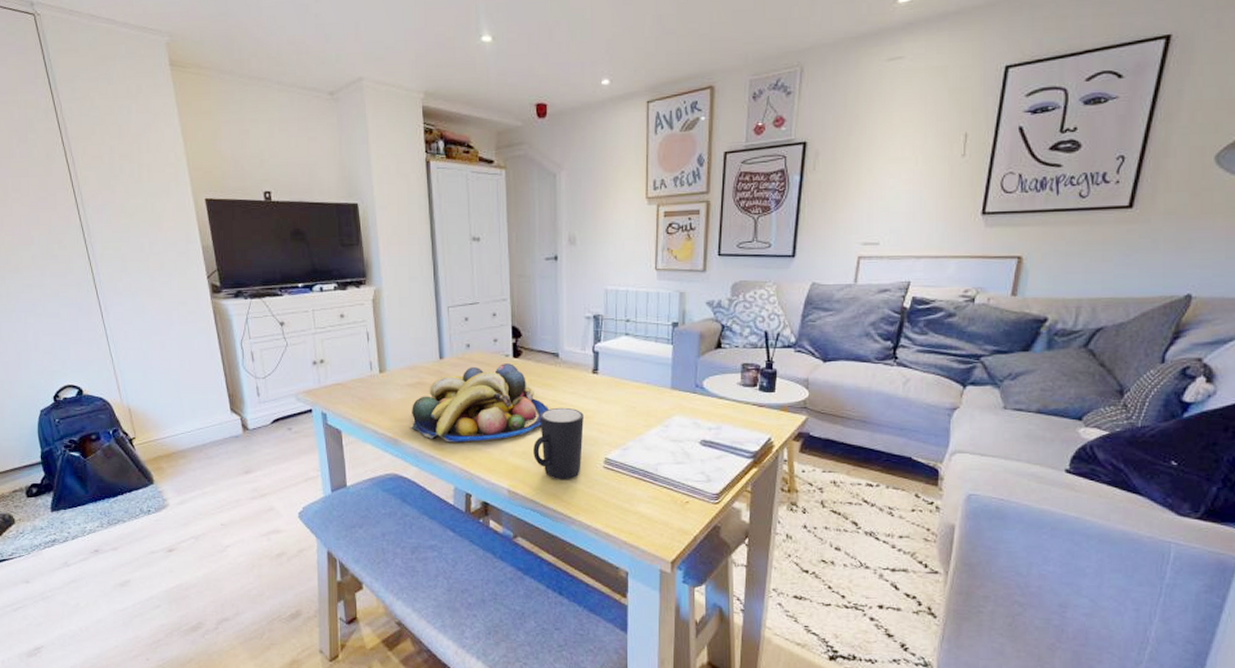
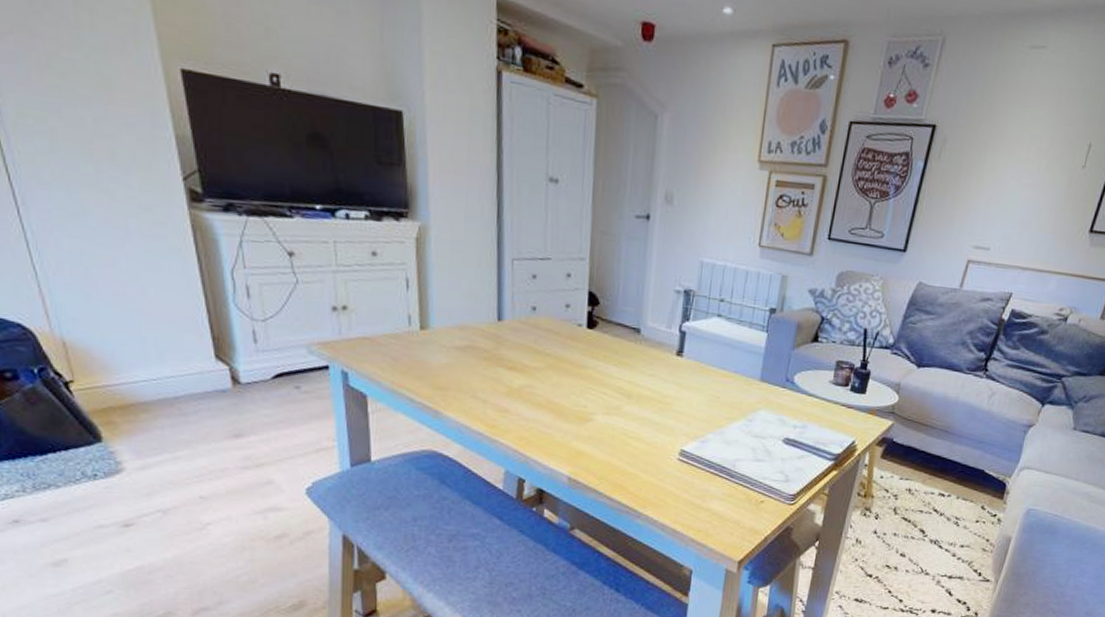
fruit bowl: present [411,363,548,443] -> none [456,333,623,421]
mug: present [533,407,584,479] -> none [601,389,662,470]

